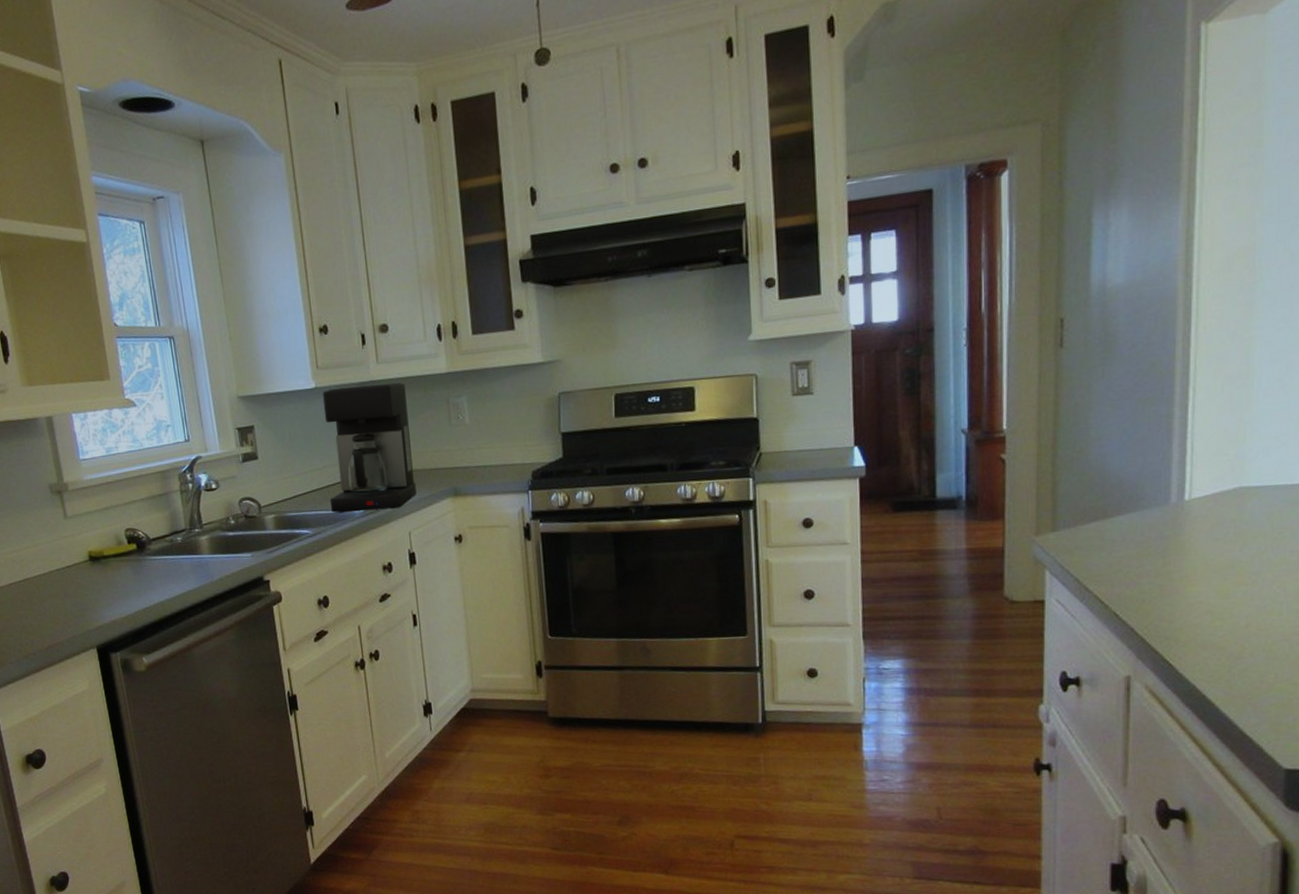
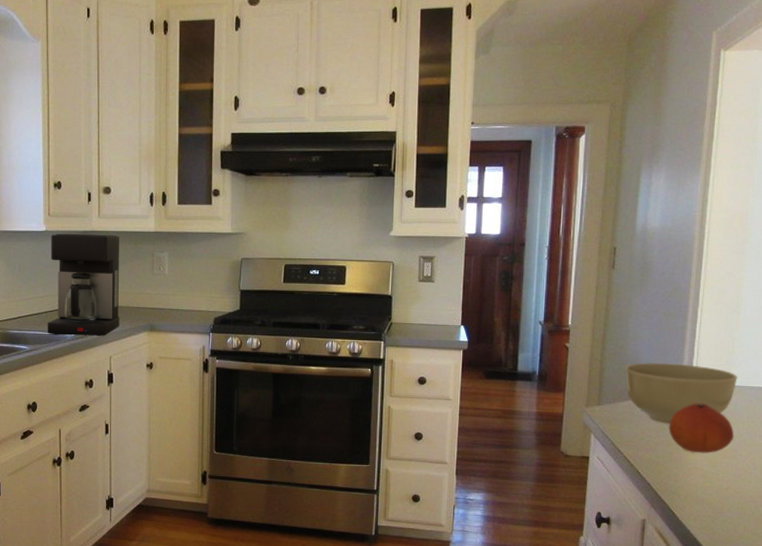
bowl: none [1087,465,1254,547] -> present [625,362,738,423]
fruit: none [1156,514,1253,583] -> present [668,403,735,454]

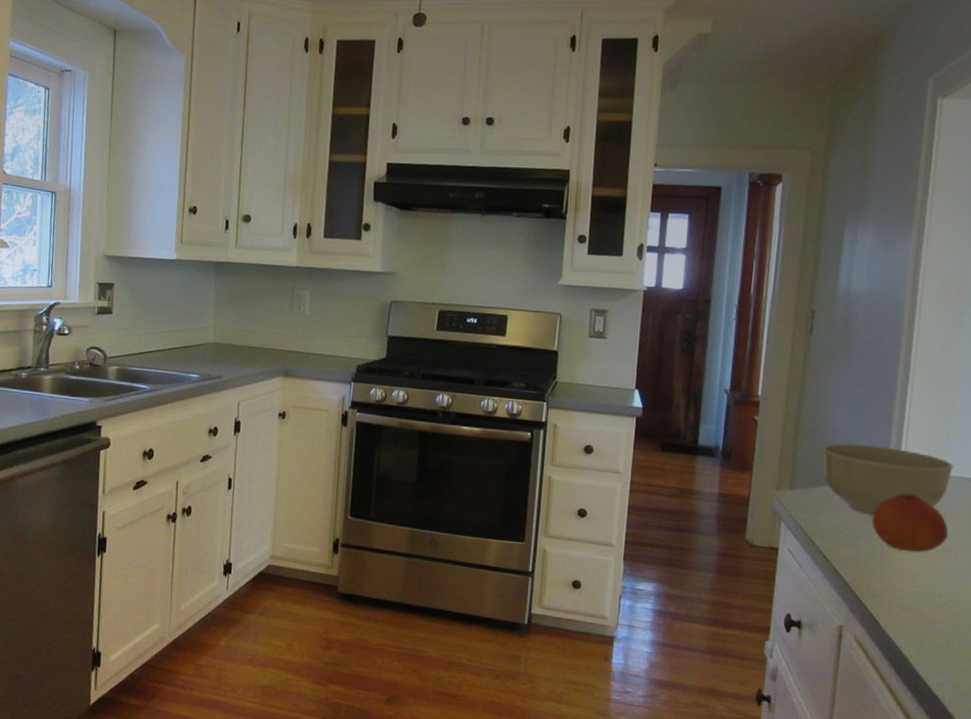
coffee maker: present [47,233,120,337] -> none [170,263,257,380]

